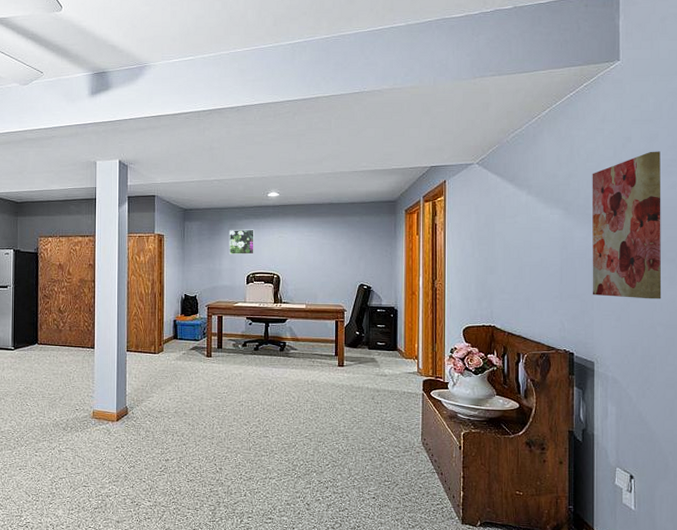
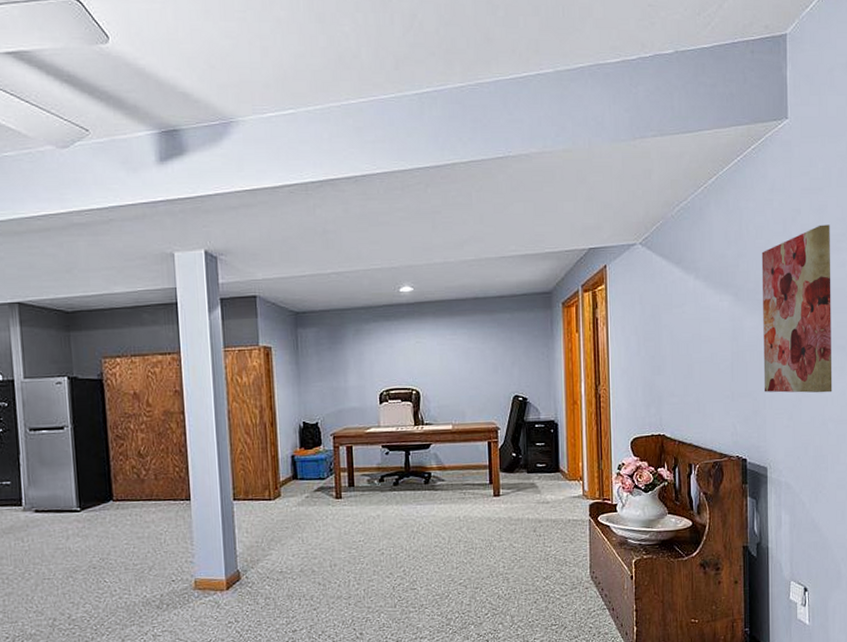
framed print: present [229,229,254,255] -> none [354,334,387,368]

